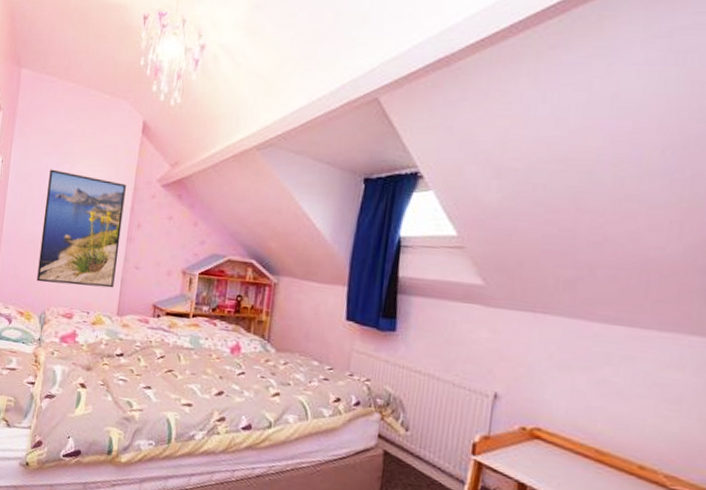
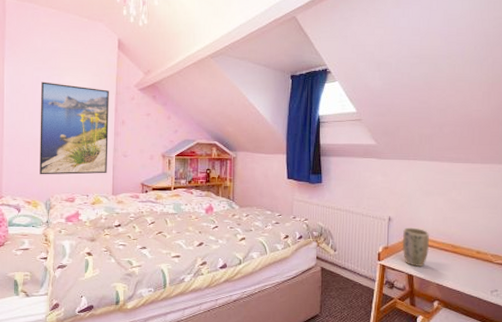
plant pot: none [512,412,560,475] -> present [403,227,430,267]

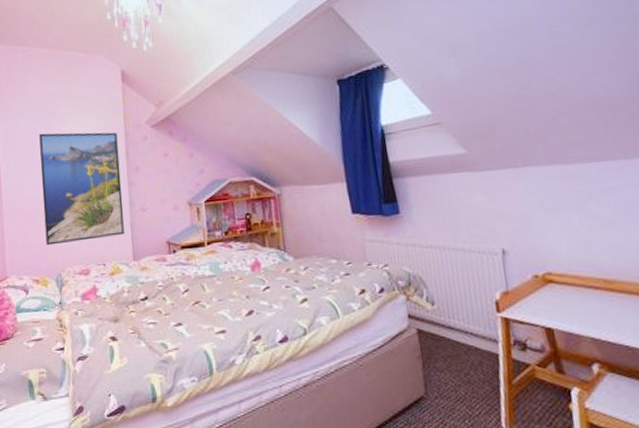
plant pot: present [403,227,430,267] -> none [526,260,570,316]

